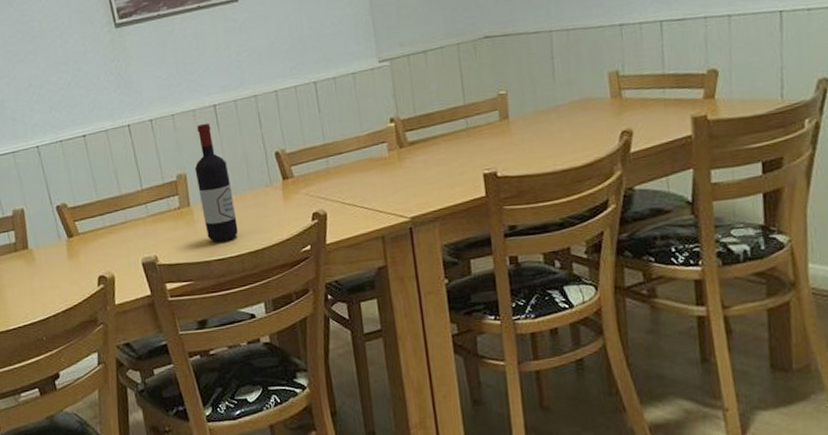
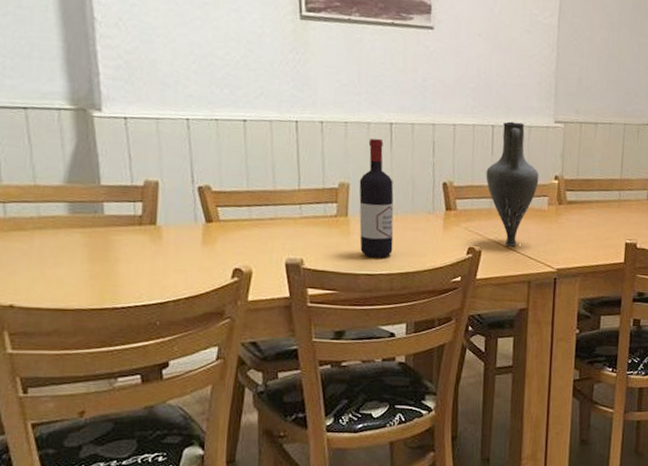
vase: none [316,71,374,204] -> present [486,121,539,247]

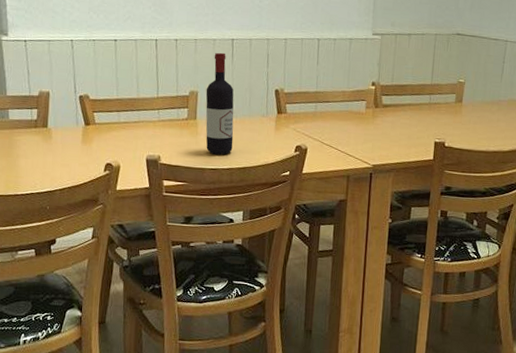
vase: present [486,121,539,247] -> none [312,35,358,145]

